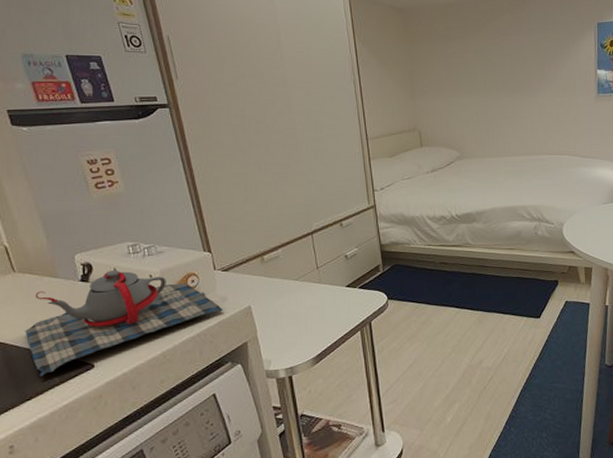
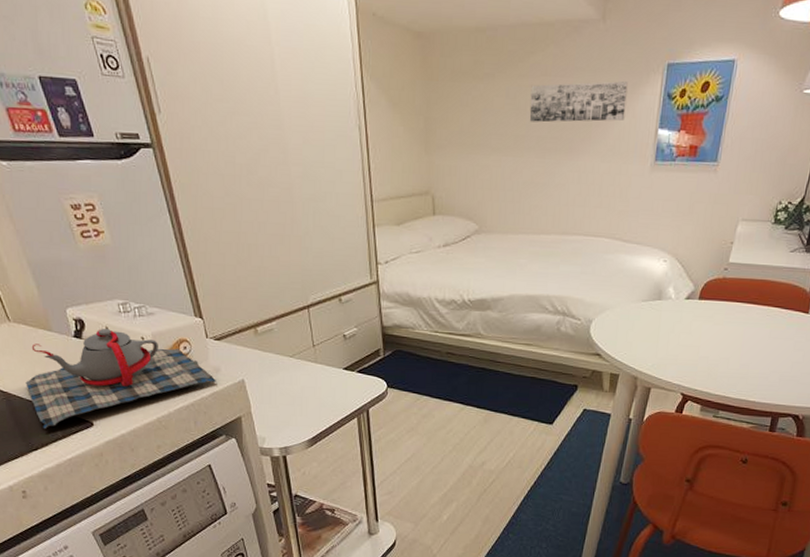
wall art: none [494,36,570,70] -> present [529,80,628,123]

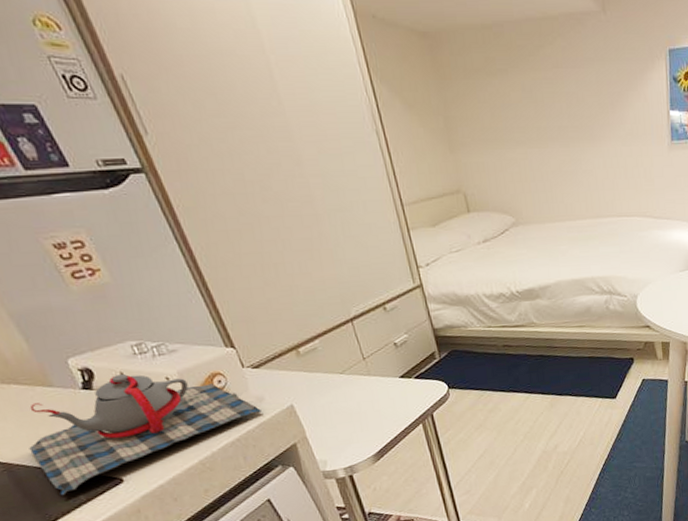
wall art: present [529,80,628,123] -> none [545,67,638,113]

